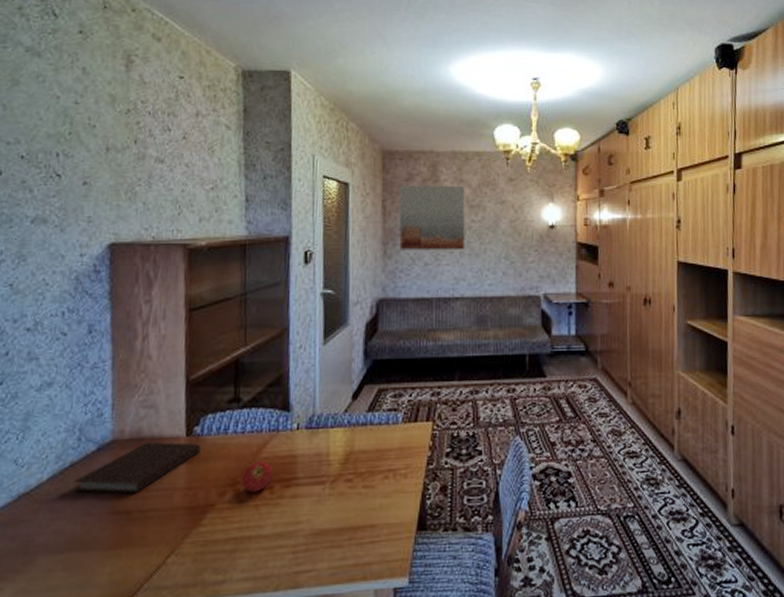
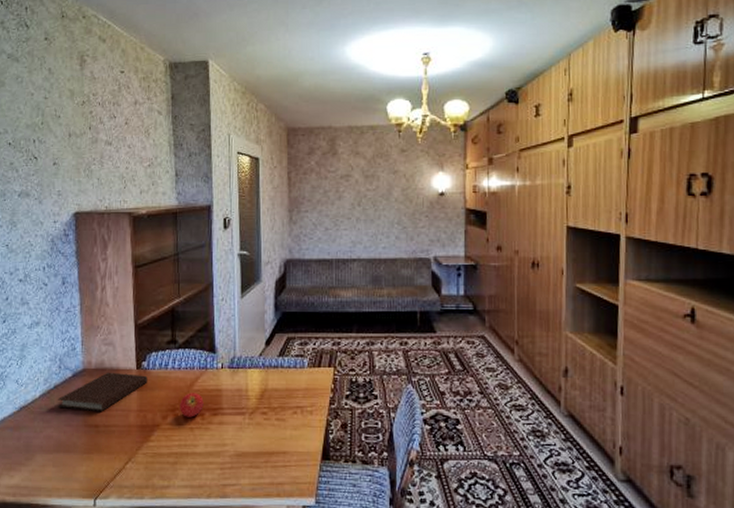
wall art: present [399,185,465,250] -> none [302,157,361,217]

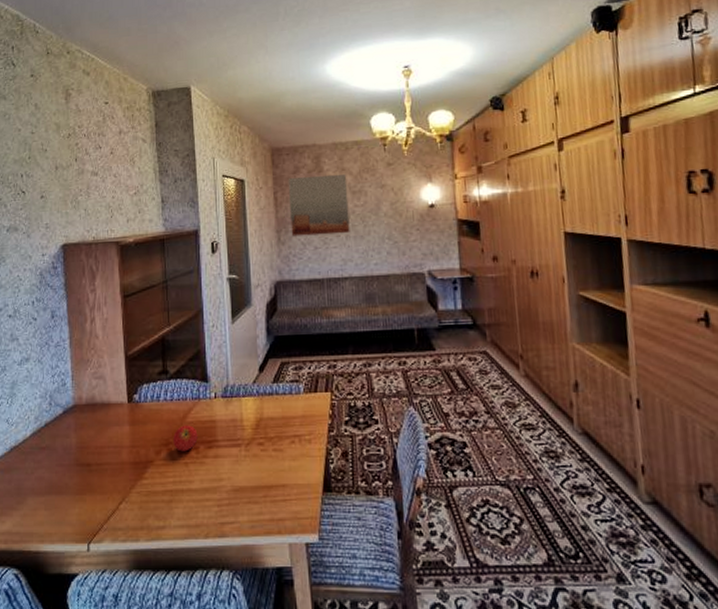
notebook: present [57,372,148,412] -> none [48,407,140,450]
wall art: none [302,157,361,217] -> present [287,173,350,237]

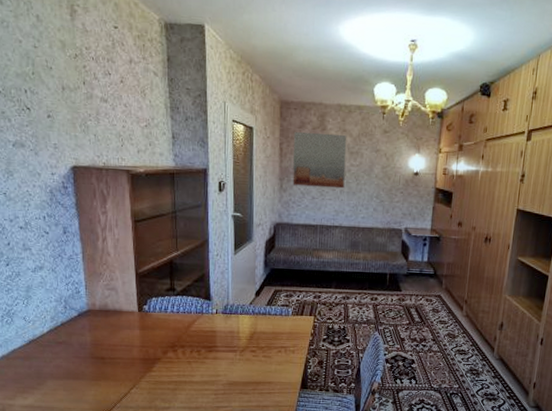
fruit: present [173,425,198,452] -> none [179,333,200,353]

